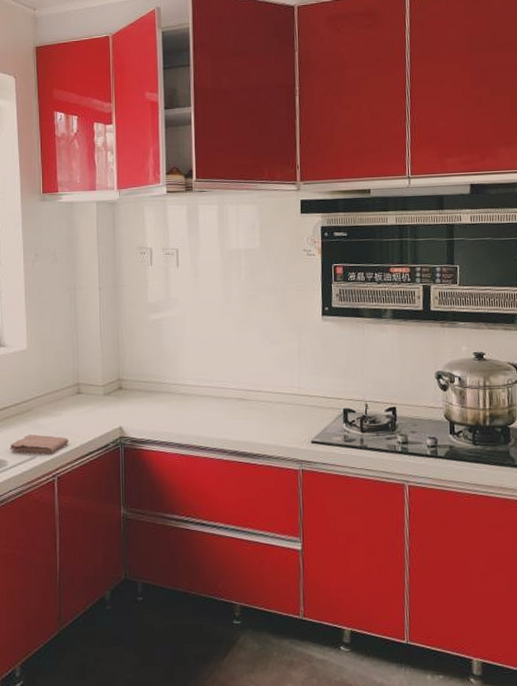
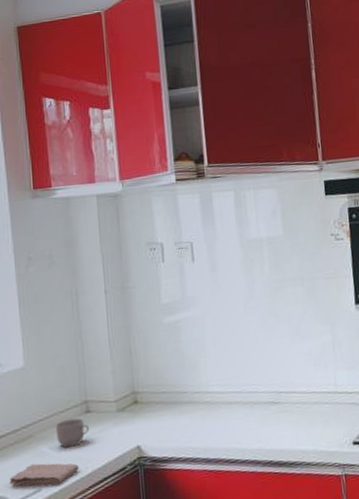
mug: none [50,398,80,423] -> present [55,418,90,448]

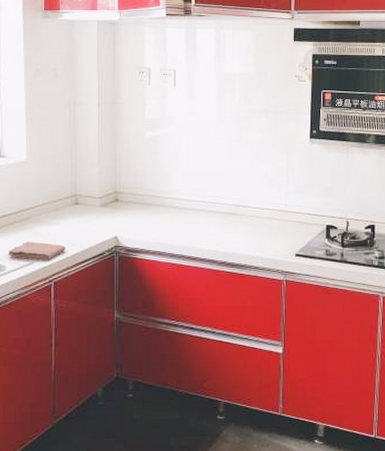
mug: present [55,418,90,448] -> none [48,208,77,231]

